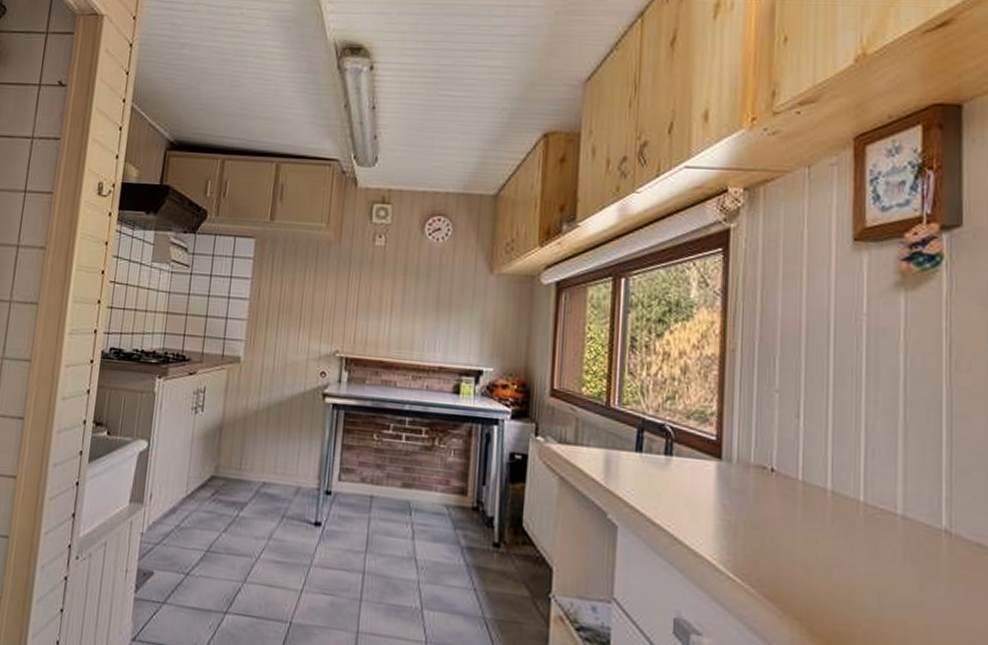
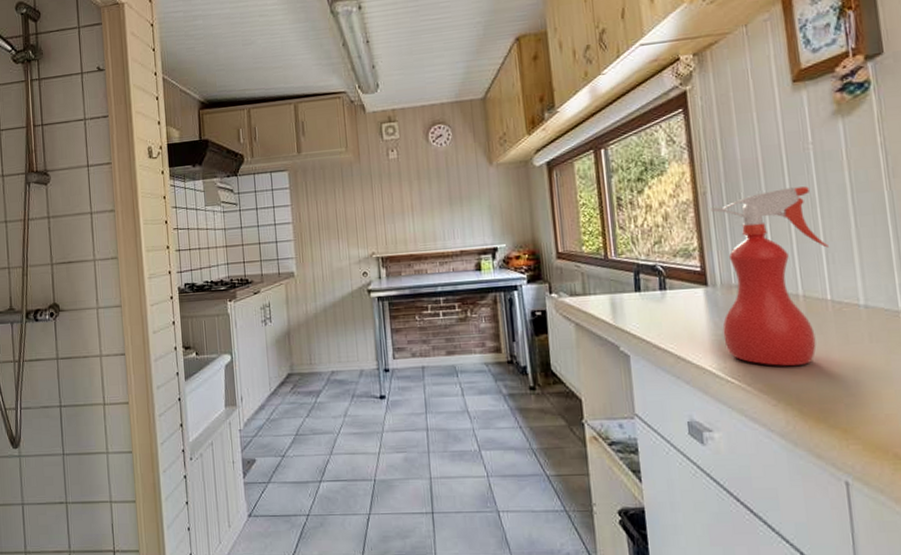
spray bottle: none [731,361,869,574] -> present [711,186,829,366]

